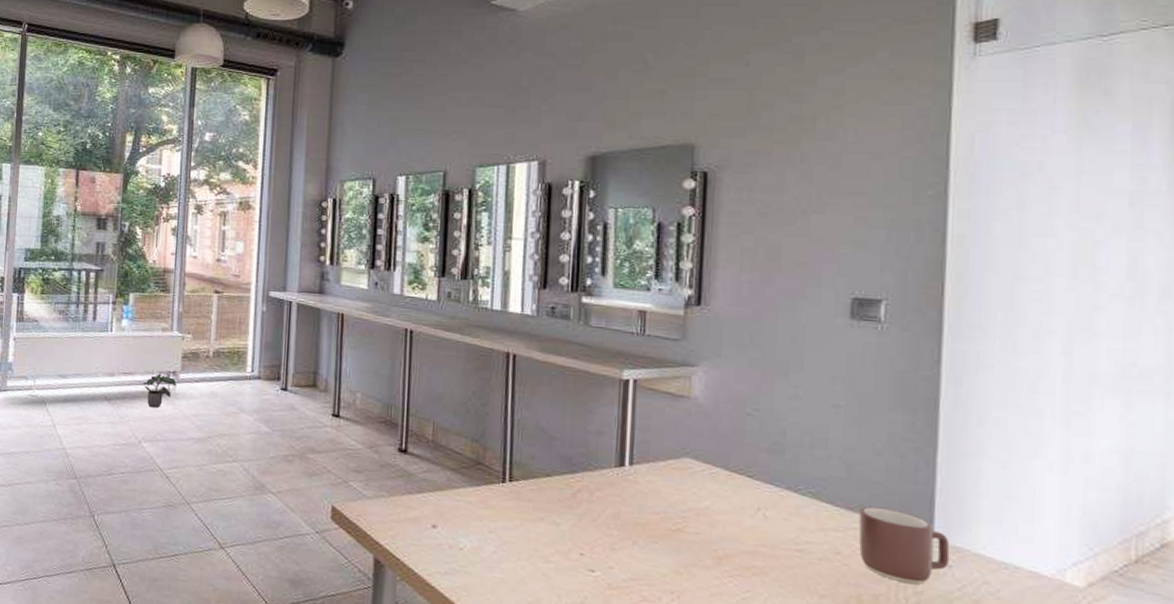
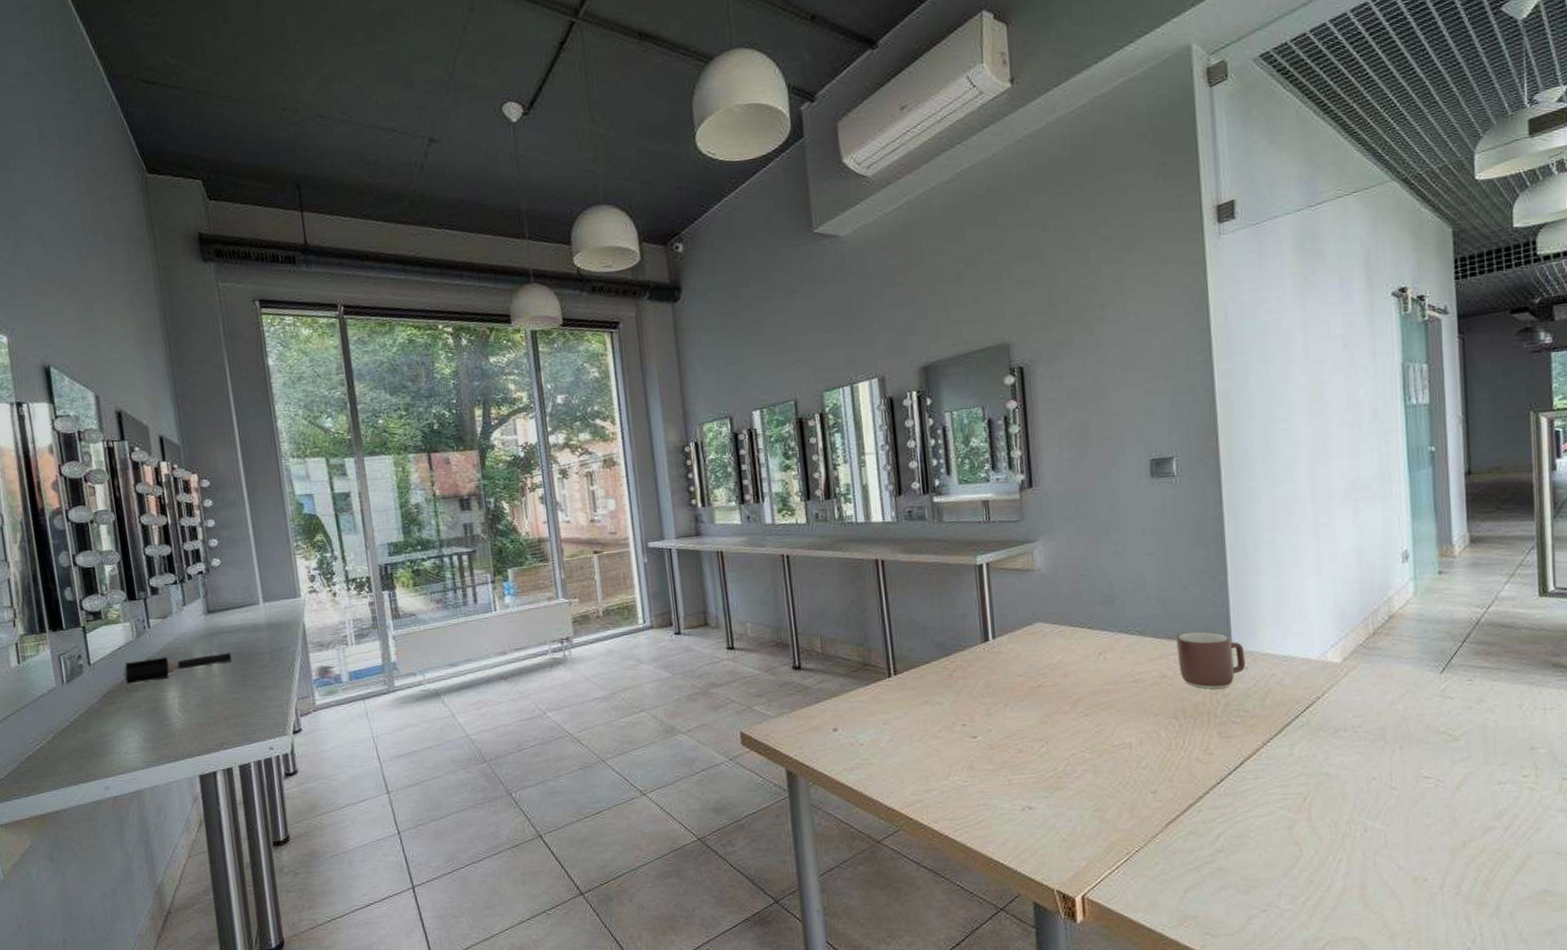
potted plant: present [141,373,176,408] -> none [536,642,572,678]

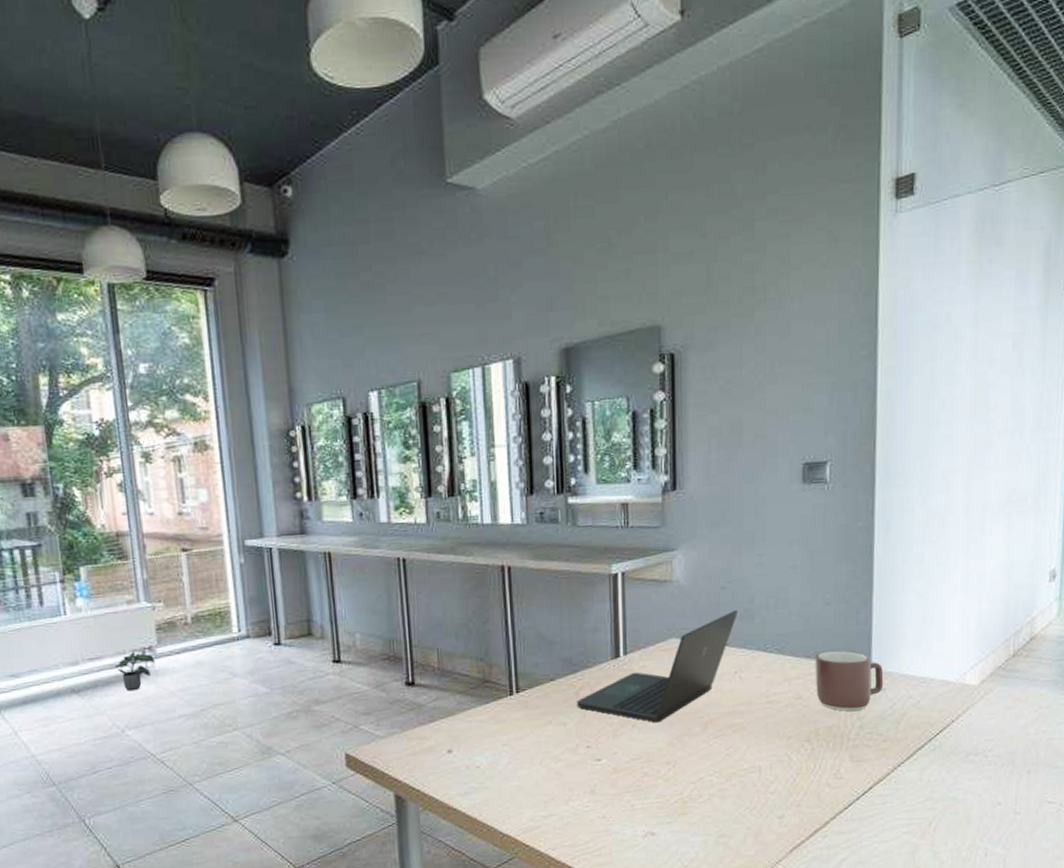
potted plant: none [536,642,572,678] -> present [113,652,155,692]
laptop: none [951,595,1098,702] -> present [577,610,738,723]

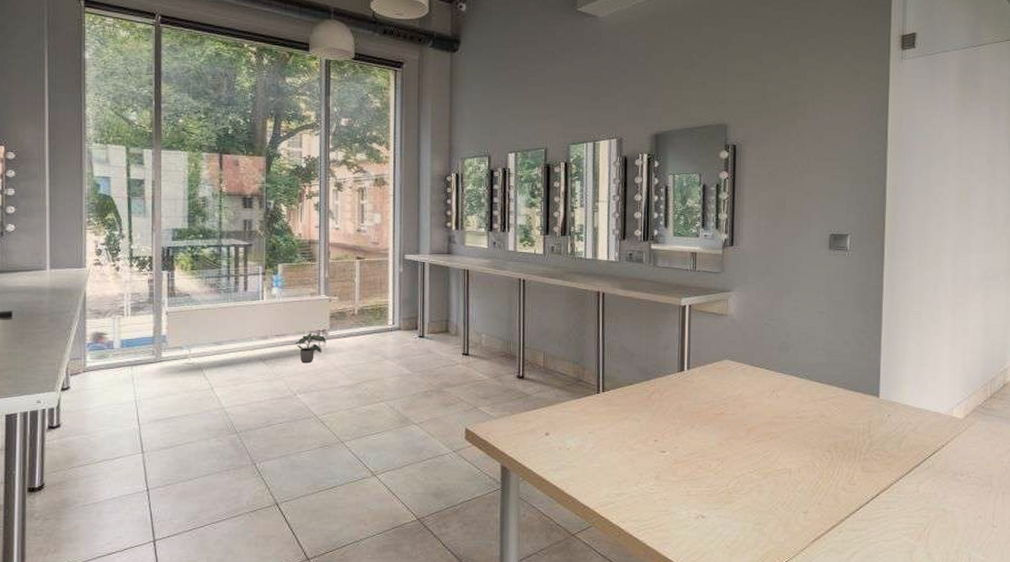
laptop: present [577,610,738,723] -> none [649,342,777,426]
mug: present [815,650,884,712] -> none [835,380,889,431]

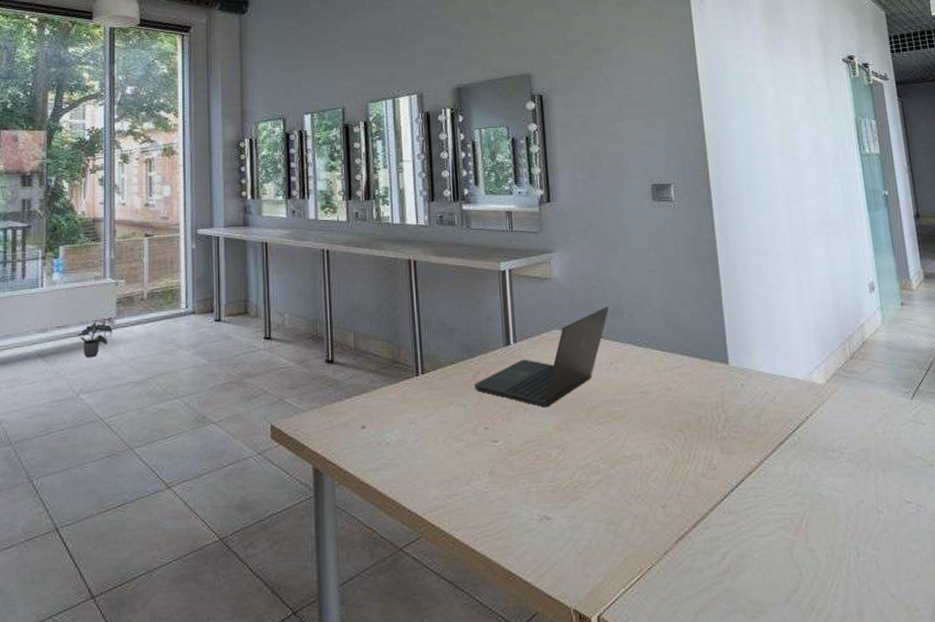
laptop: none [649,342,777,426] -> present [475,307,609,408]

